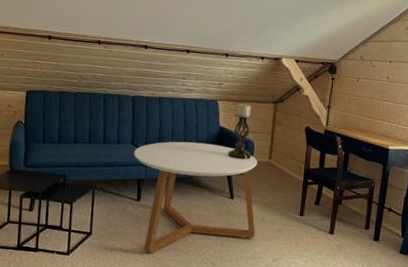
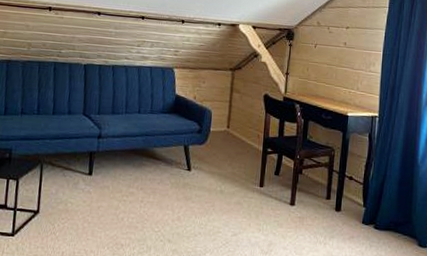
coffee table: present [134,141,257,253] -> none [86,111,215,231]
candle holder: present [227,103,254,160] -> none [184,70,211,130]

